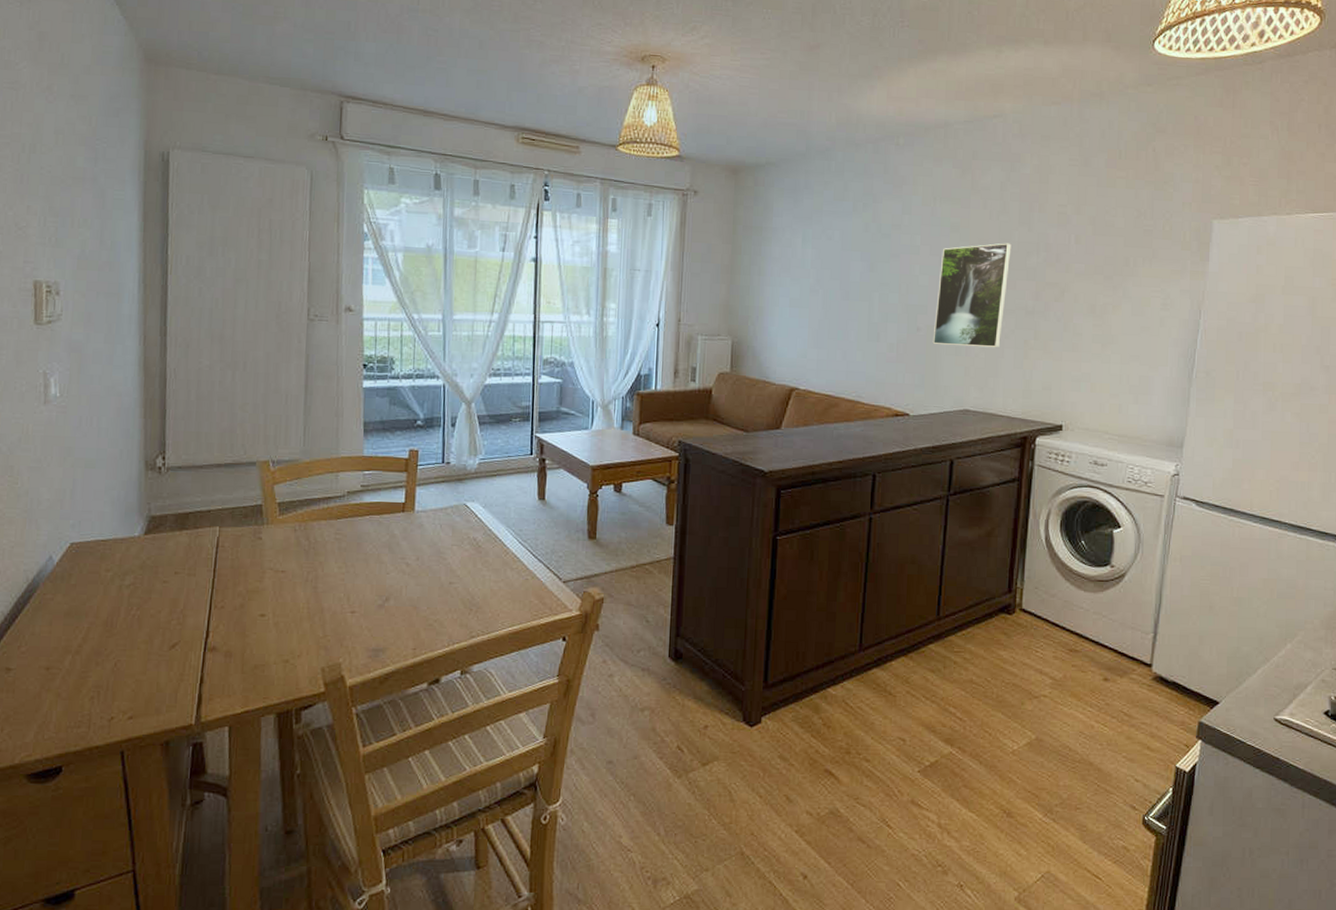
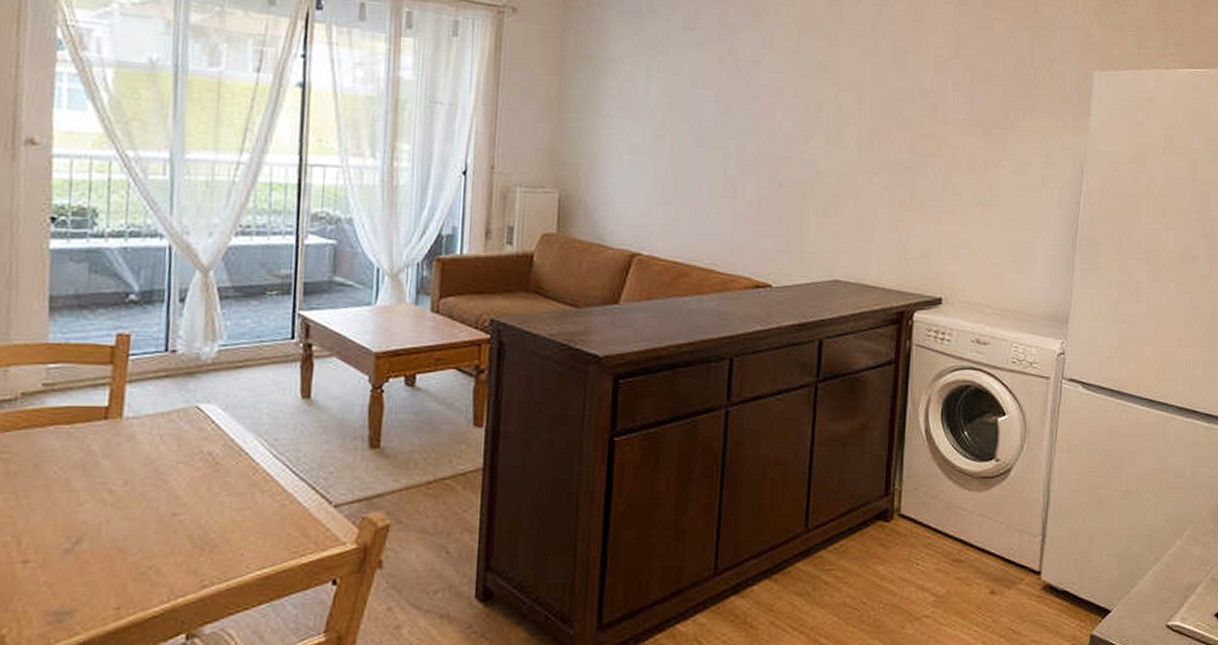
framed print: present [932,243,1012,348] -> none [798,87,885,209]

